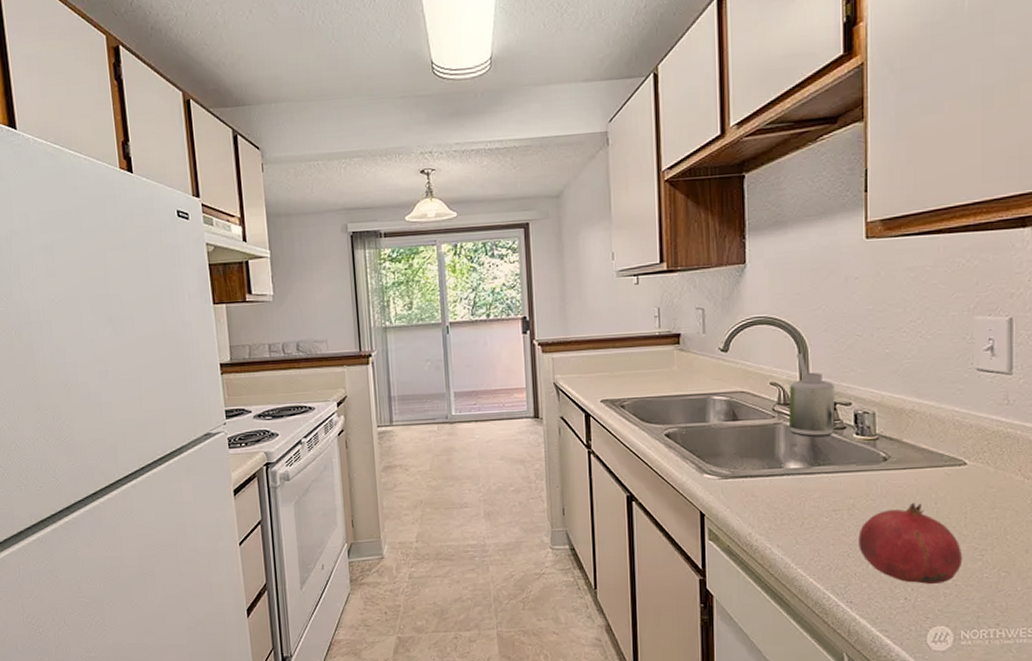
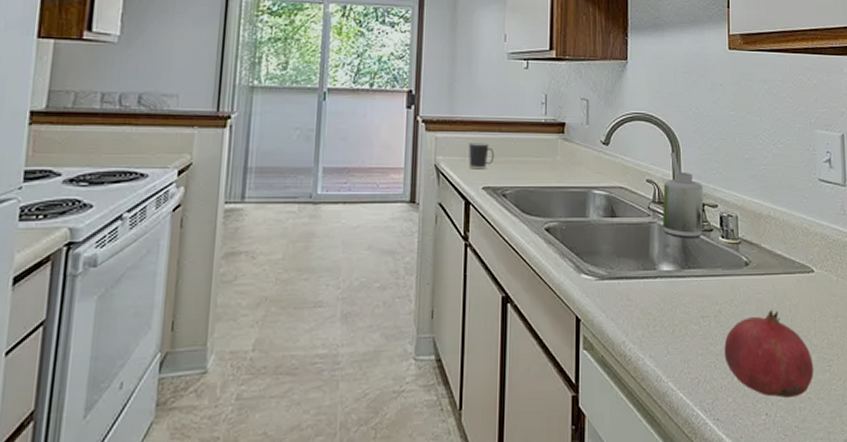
mug: none [585,359,611,385] -> present [468,142,495,170]

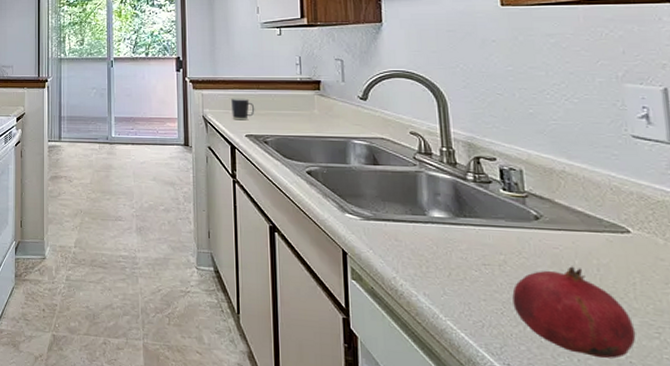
soap dispenser: present [662,151,703,238] -> none [429,106,479,188]

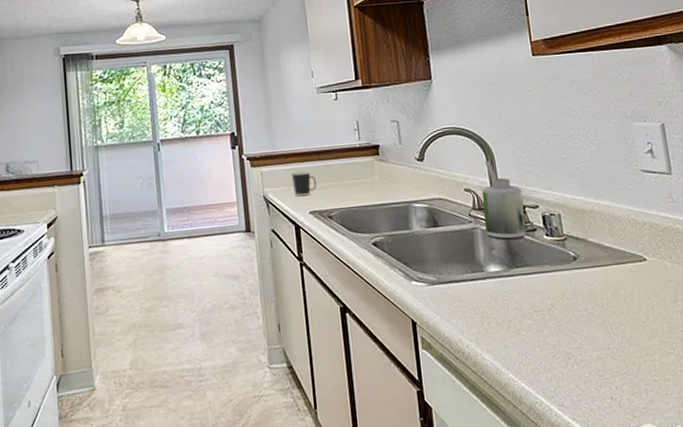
soap dispenser: none [429,106,479,188] -> present [481,160,526,240]
fruit: present [512,266,636,359] -> none [560,299,657,382]

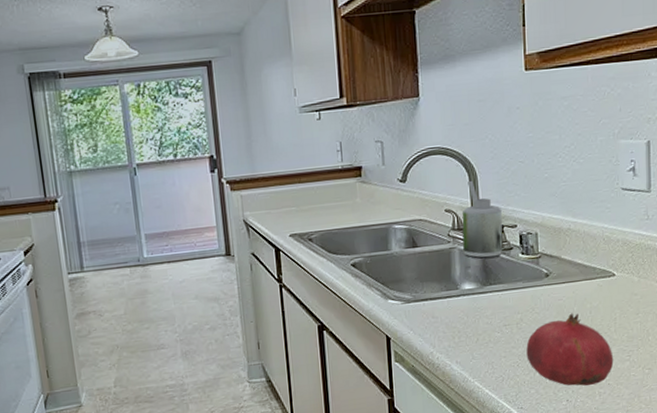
mug: present [292,171,317,197] -> none [272,194,298,220]
fruit: none [560,299,657,382] -> present [526,313,614,386]

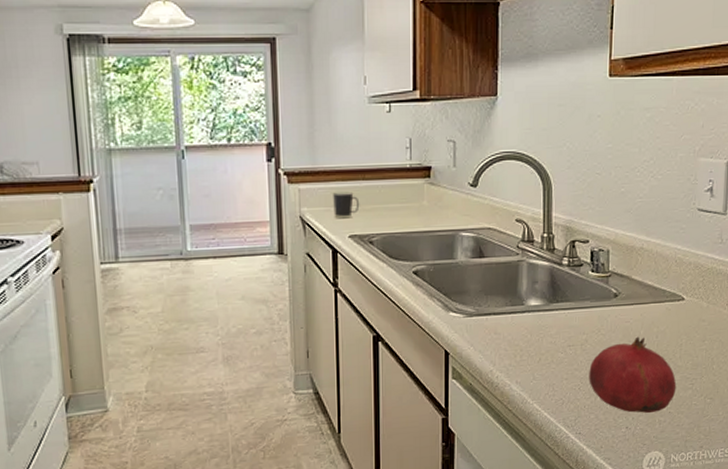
mug: none [272,194,298,220] -> present [333,192,360,219]
soap dispenser: present [462,180,503,259] -> none [531,189,574,274]

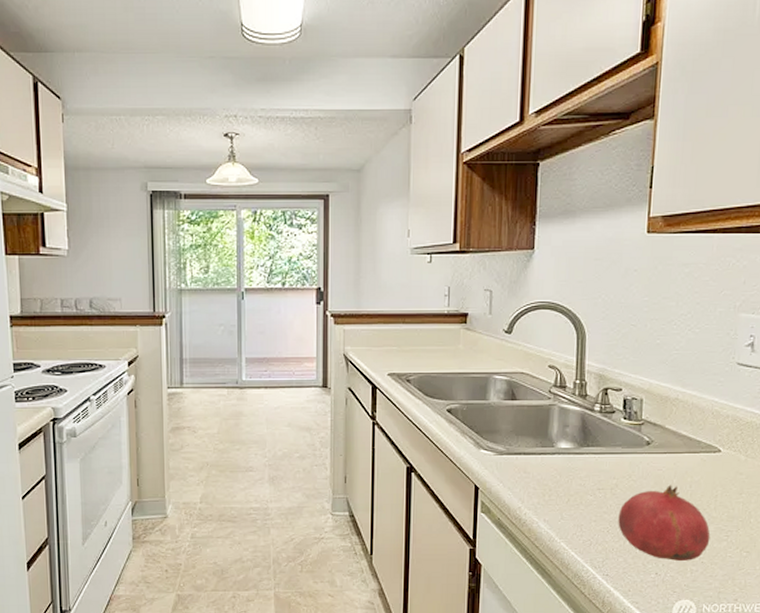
mug: present [333,192,360,219] -> none [375,334,399,358]

